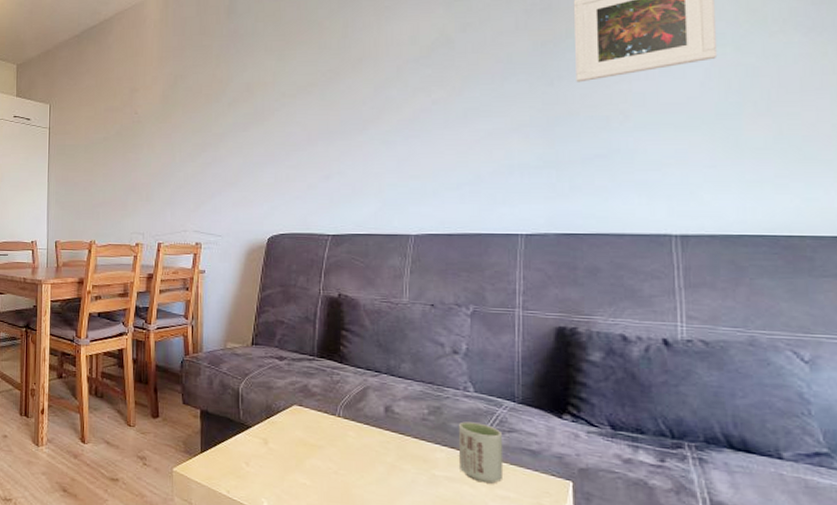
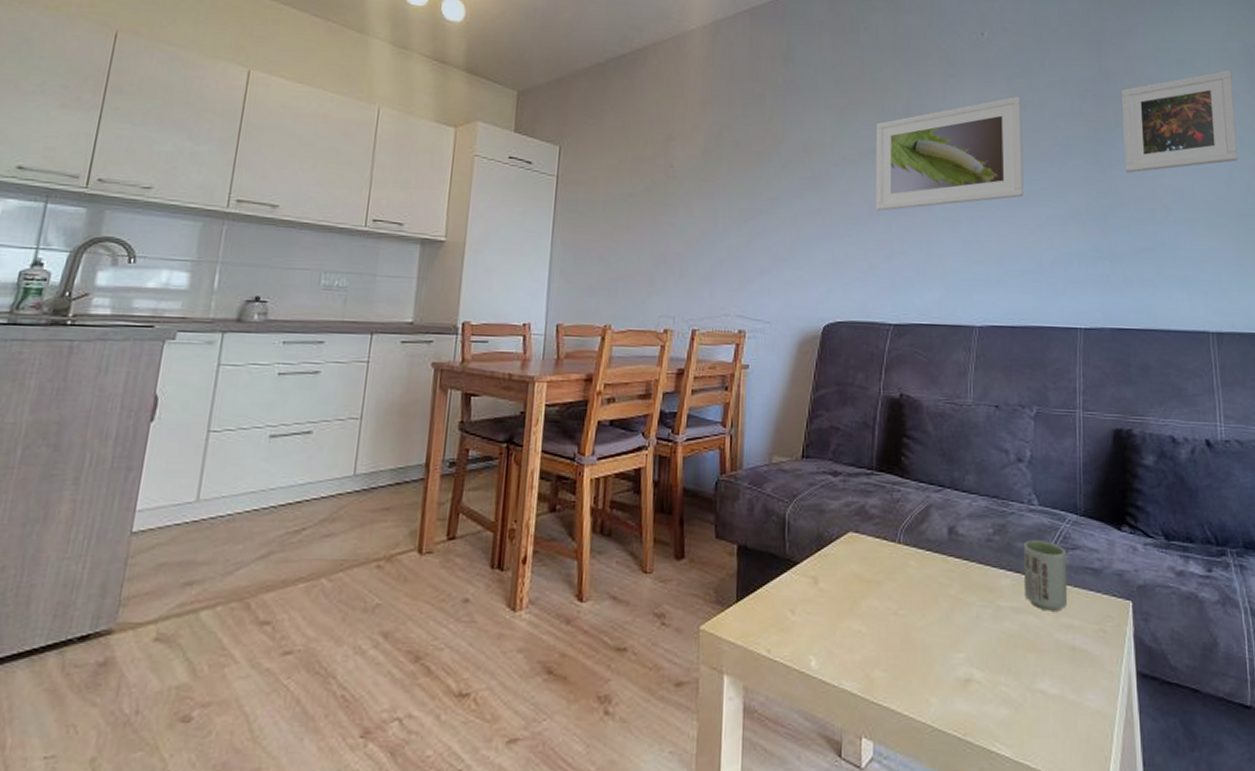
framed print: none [313,19,462,137] -> present [875,96,1024,211]

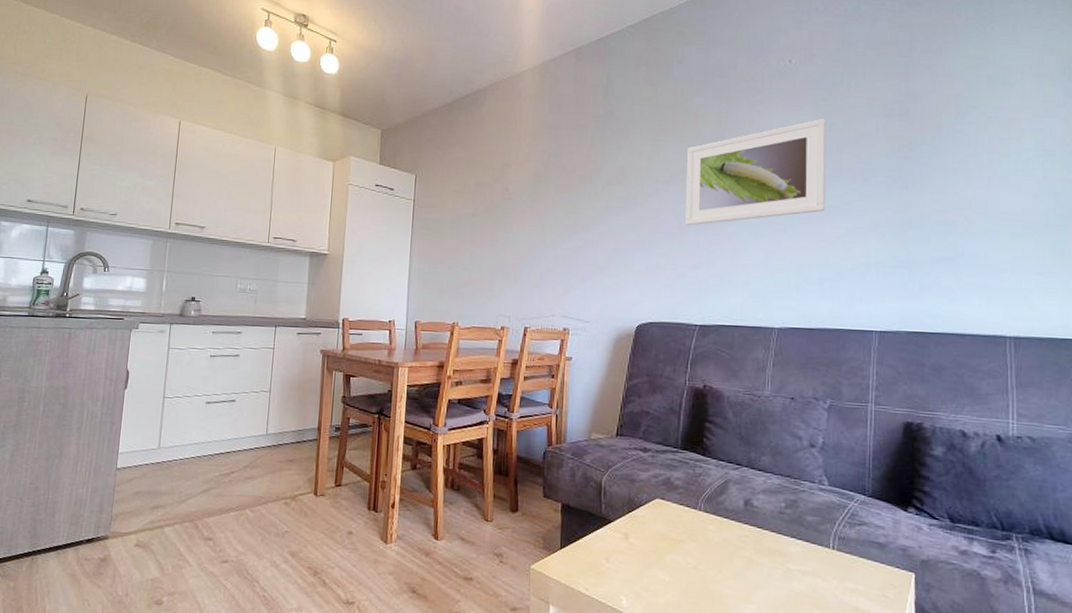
cup: present [1023,540,1068,611] -> none [812,515,854,577]
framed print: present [1121,70,1239,173] -> none [927,84,1049,188]

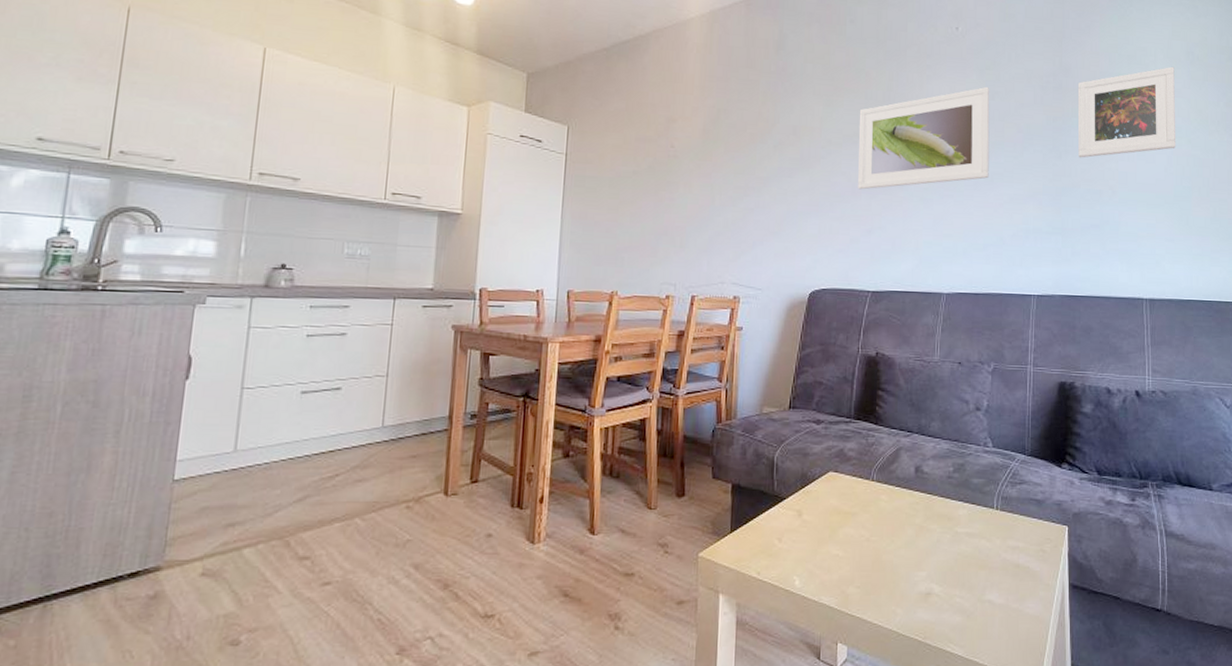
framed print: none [927,84,1049,188] -> present [1077,66,1176,158]

